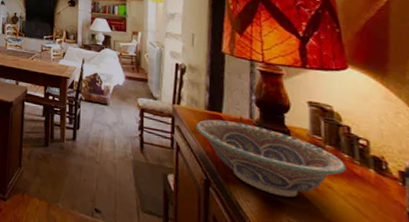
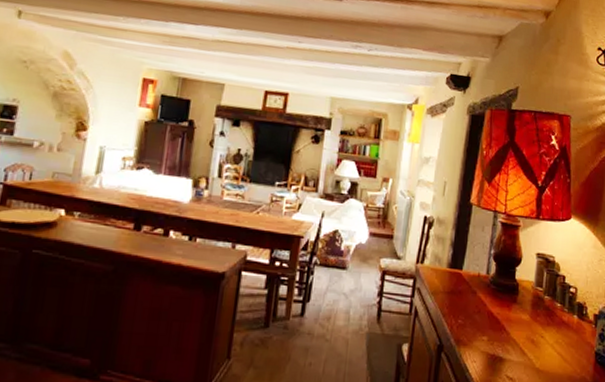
decorative bowl: present [195,119,347,198] -> none [436,278,558,353]

